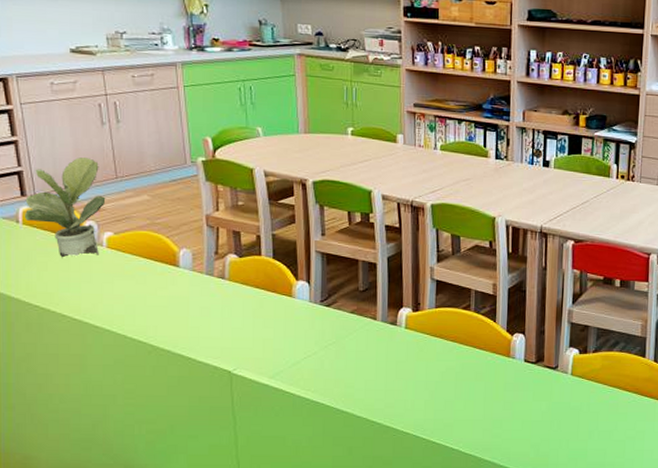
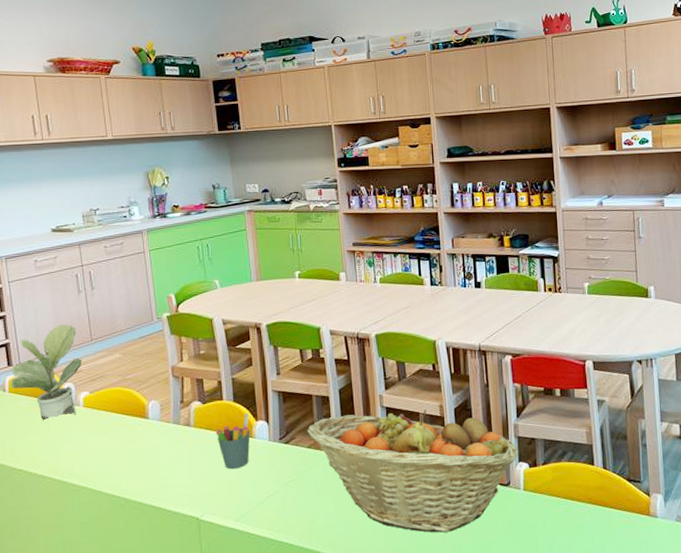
pen holder: none [252,271,290,327] -> present [215,412,251,470]
fruit basket: none [351,283,570,408] -> present [307,410,518,533]

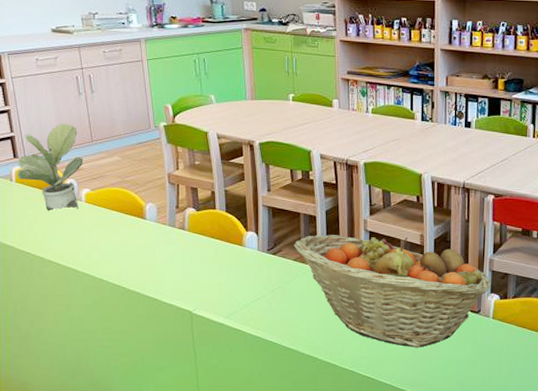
pen holder: present [215,412,251,470] -> none [208,222,241,273]

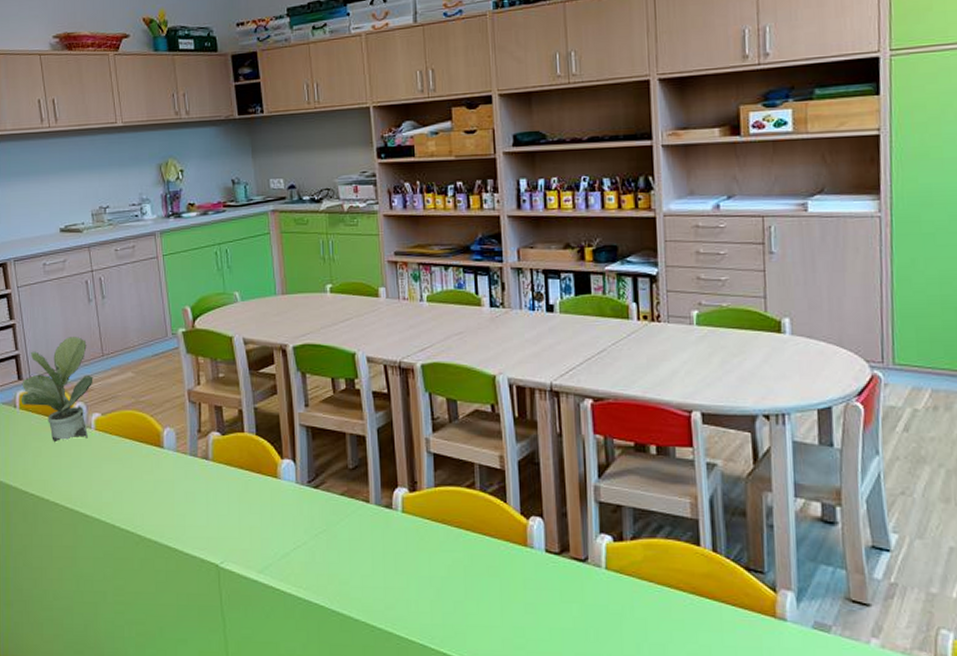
fruit basket: present [294,234,491,347] -> none [340,459,599,611]

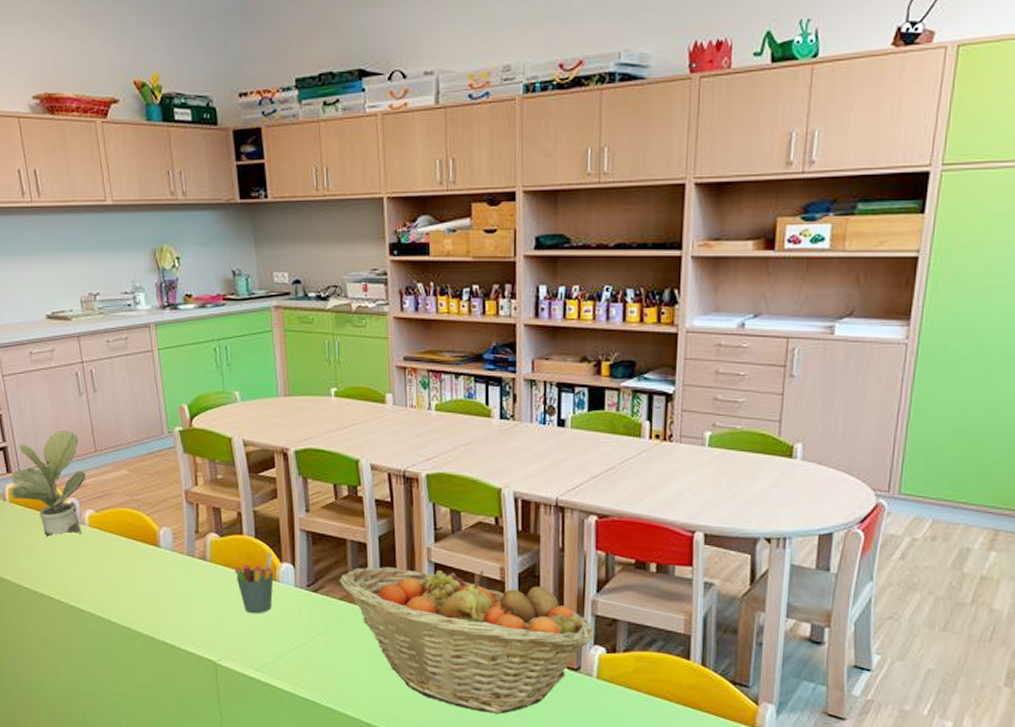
pen holder: none [236,448,275,513] -> present [234,551,274,614]
fruit basket: none [340,459,599,611] -> present [339,566,594,714]

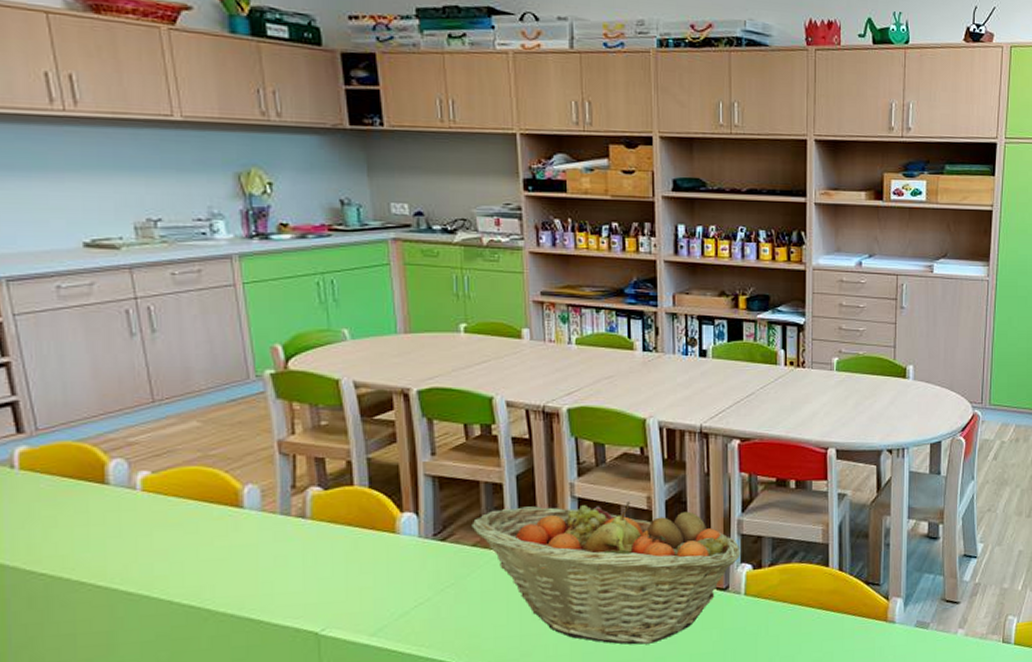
potted plant: present [10,431,86,538] -> none [21,379,139,509]
pen holder: present [234,551,274,614] -> none [343,501,393,573]

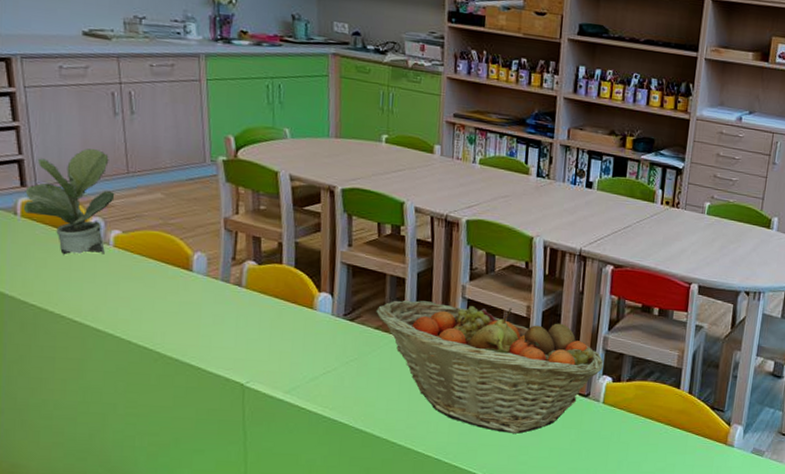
potted plant: none [21,379,139,509] -> present [23,148,115,255]

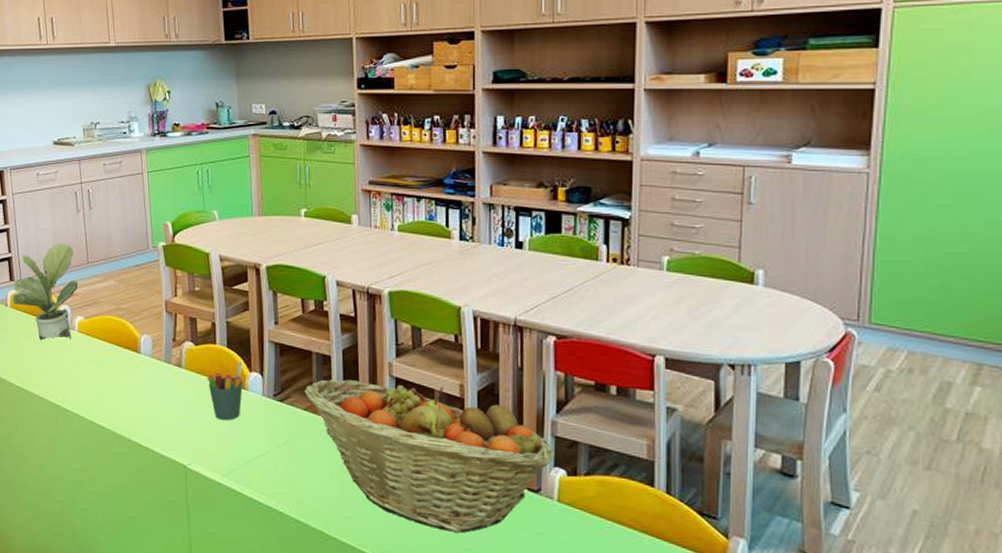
pen holder: none [270,281,311,340] -> present [207,361,243,421]

